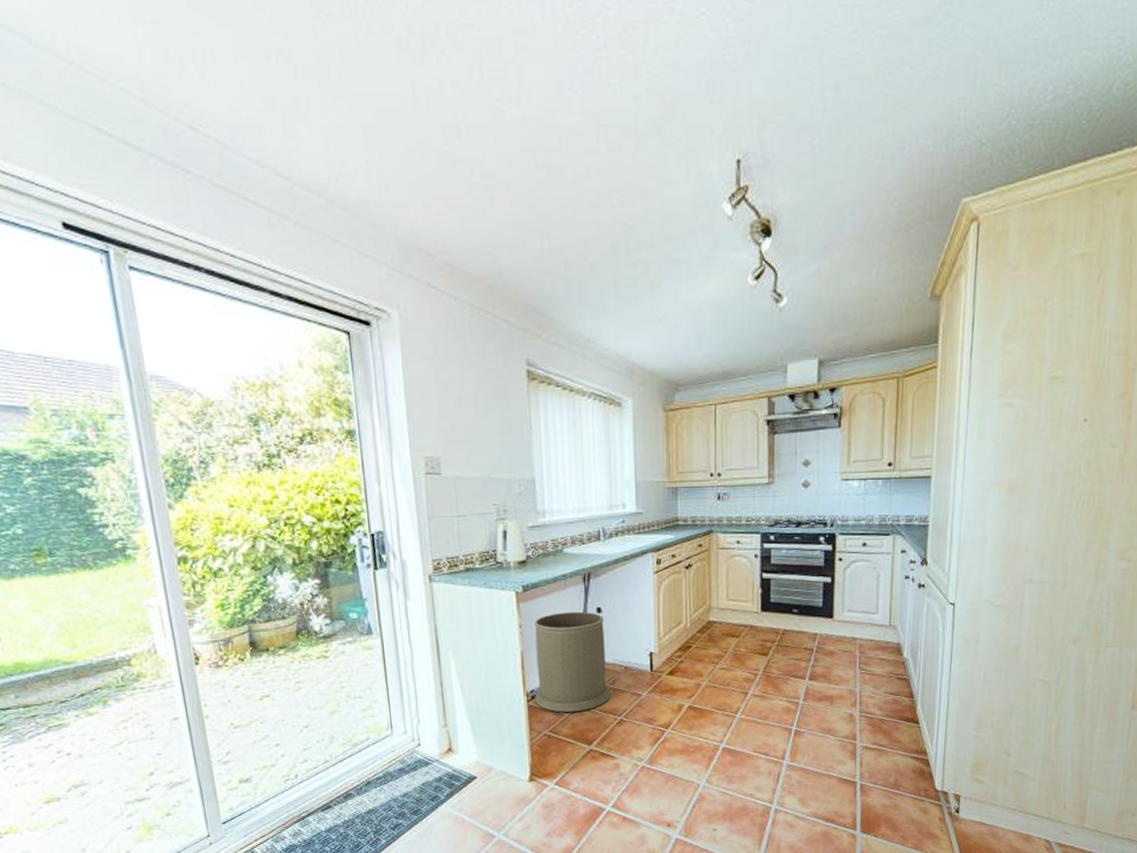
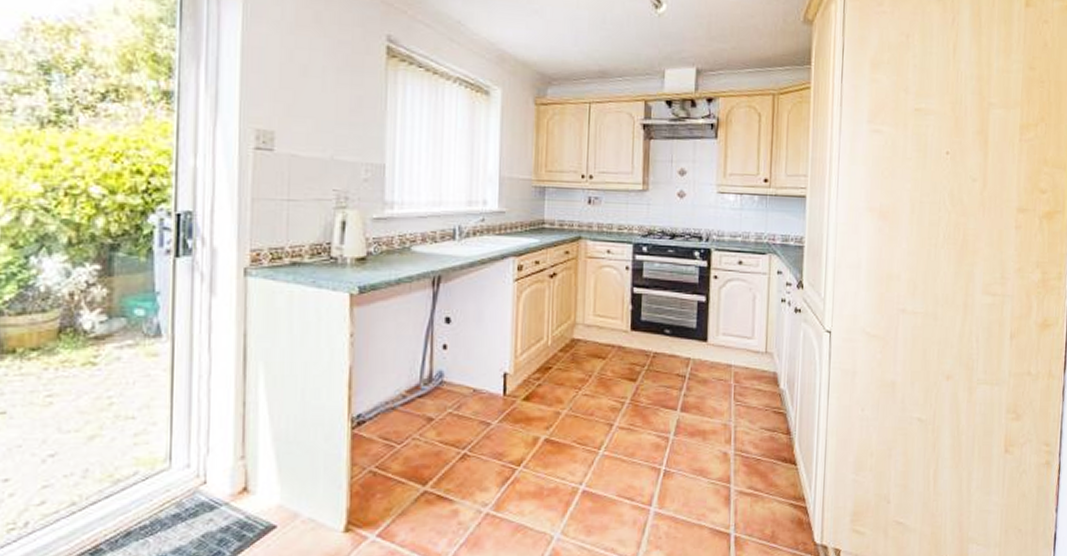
trash can: present [534,611,612,713] -> none [361,320,456,444]

